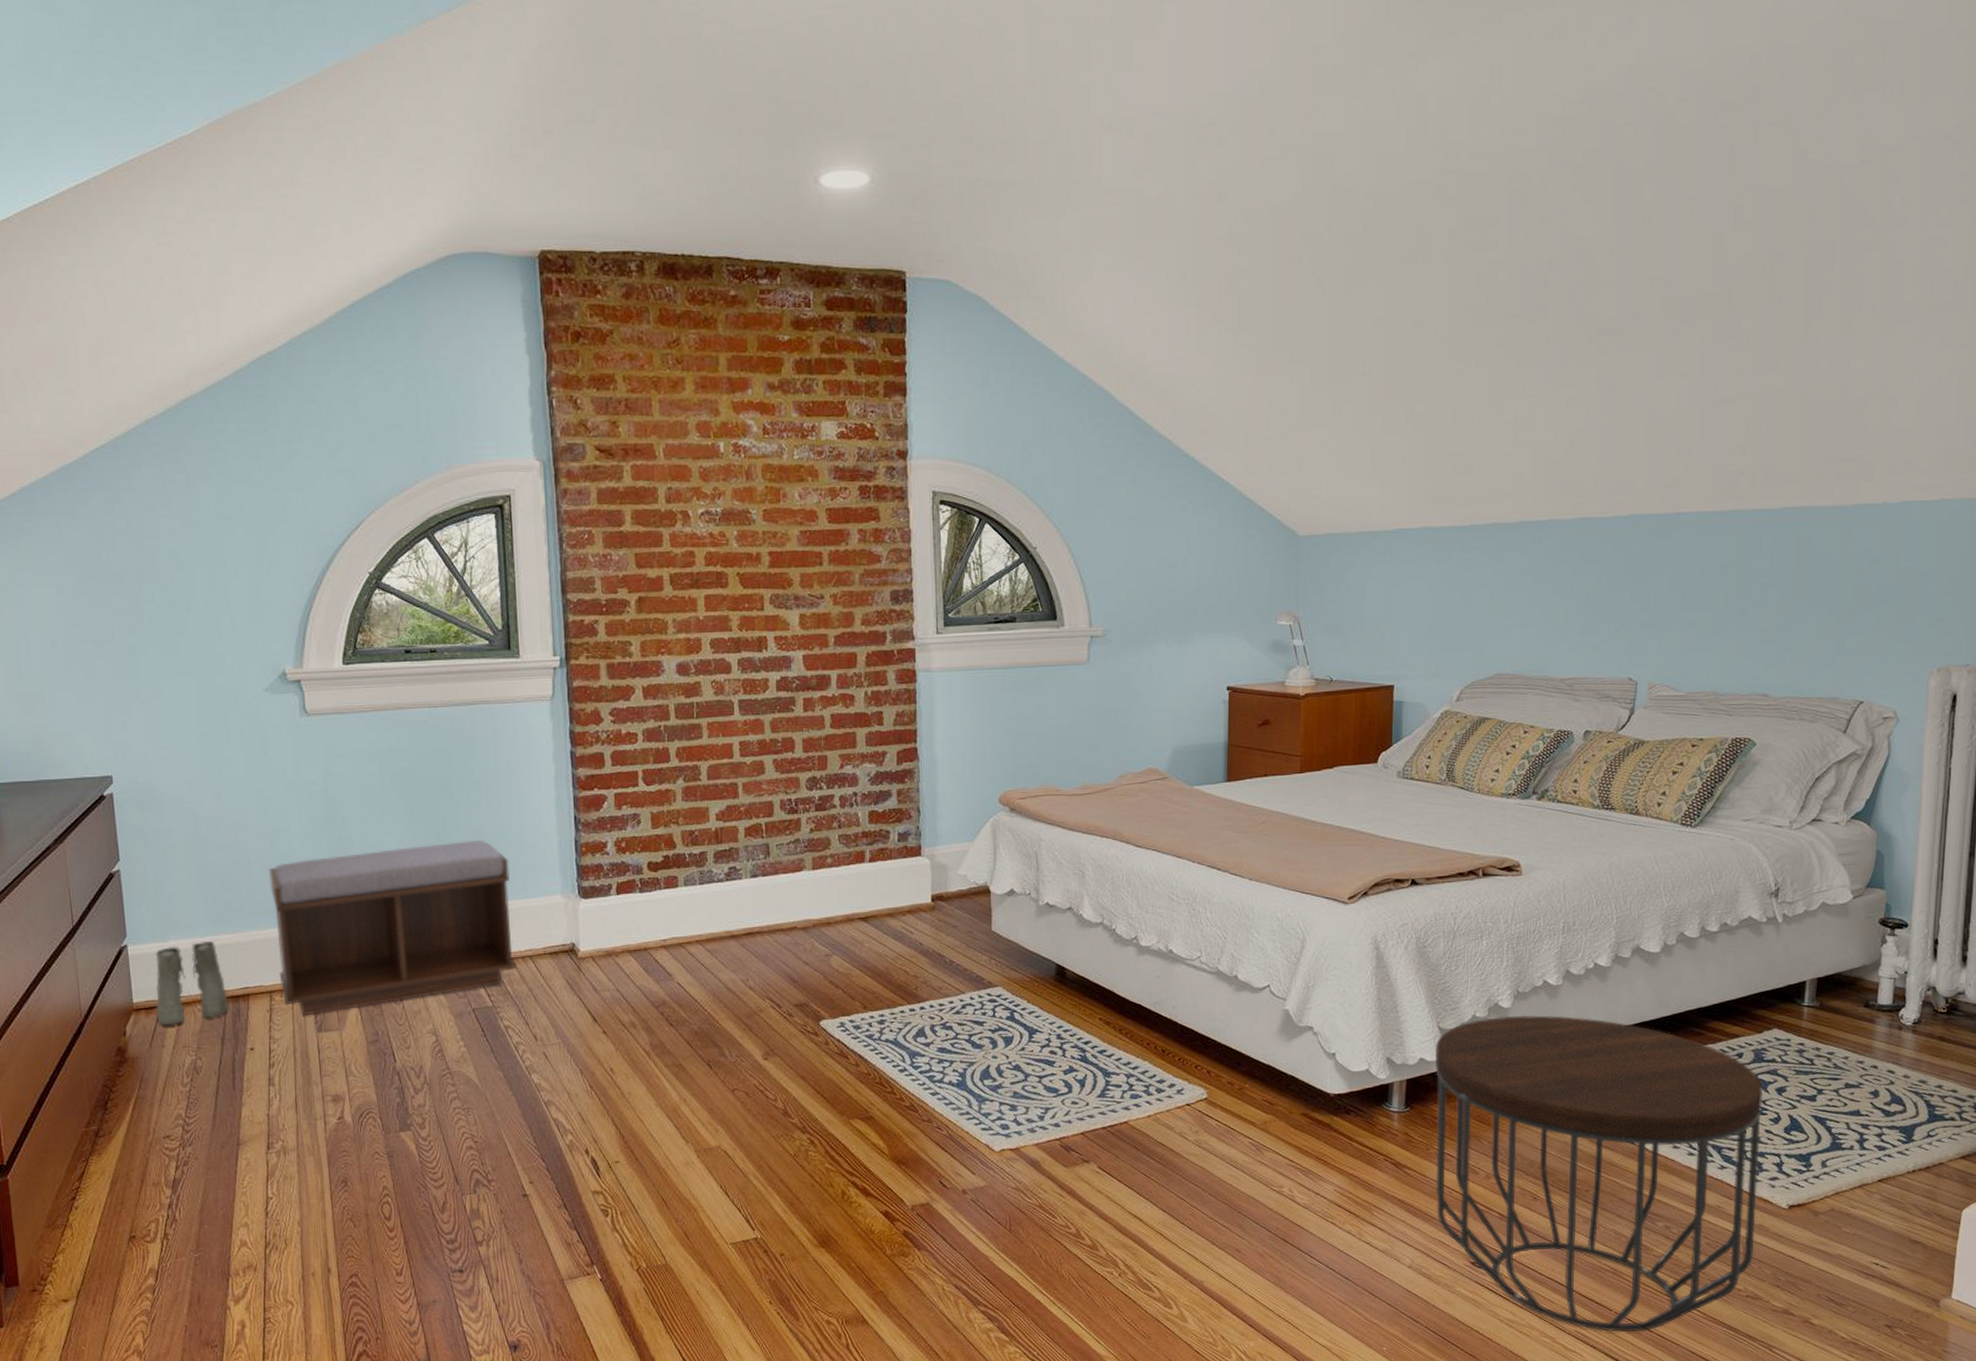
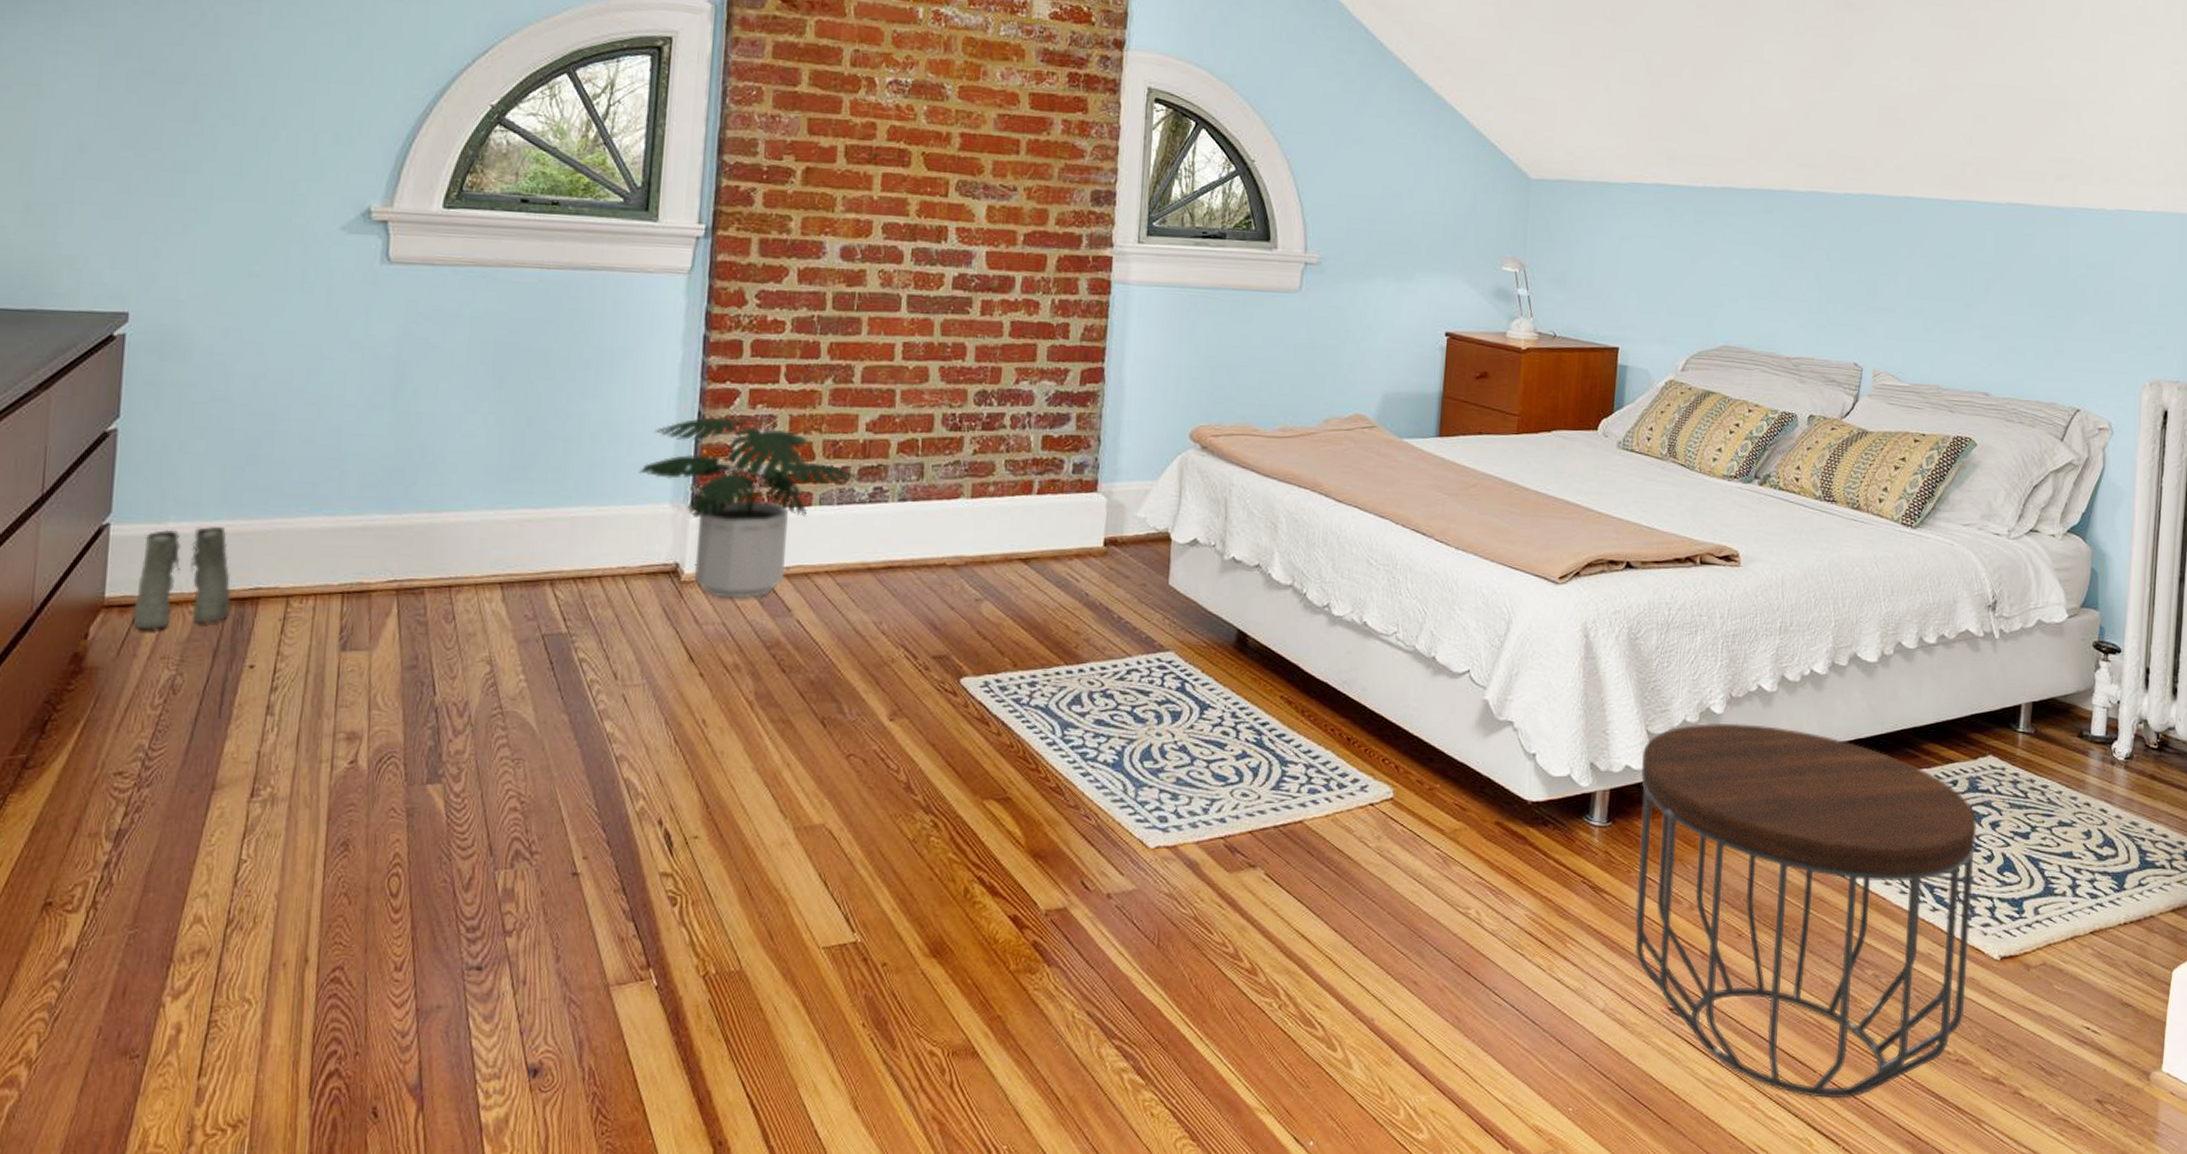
bench: present [268,839,516,1016] -> none [301,429,612,630]
potted plant: none [532,820,716,969] -> present [639,417,861,599]

